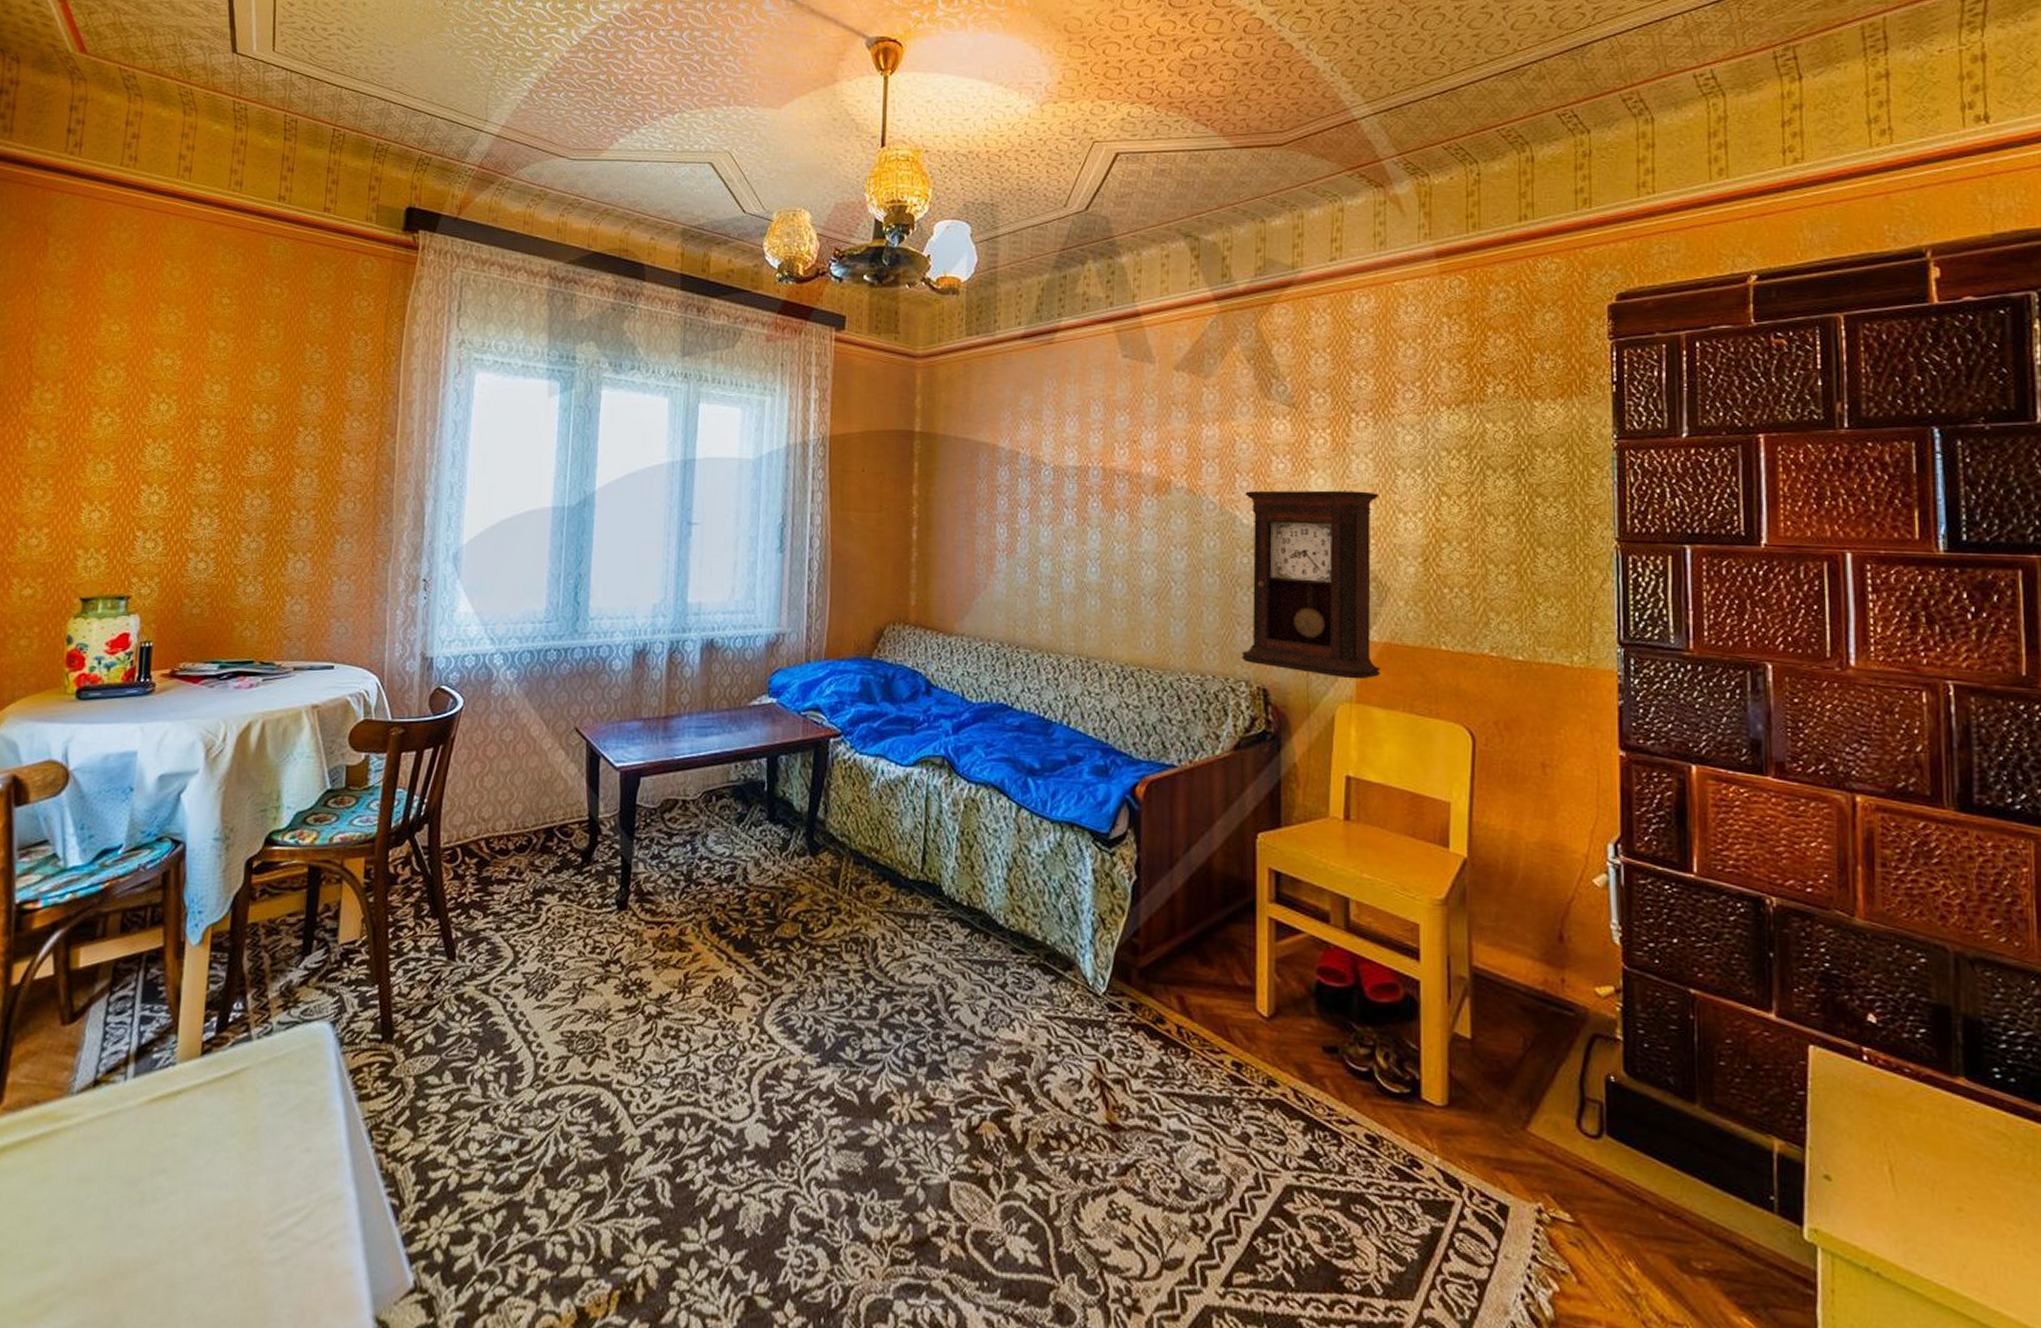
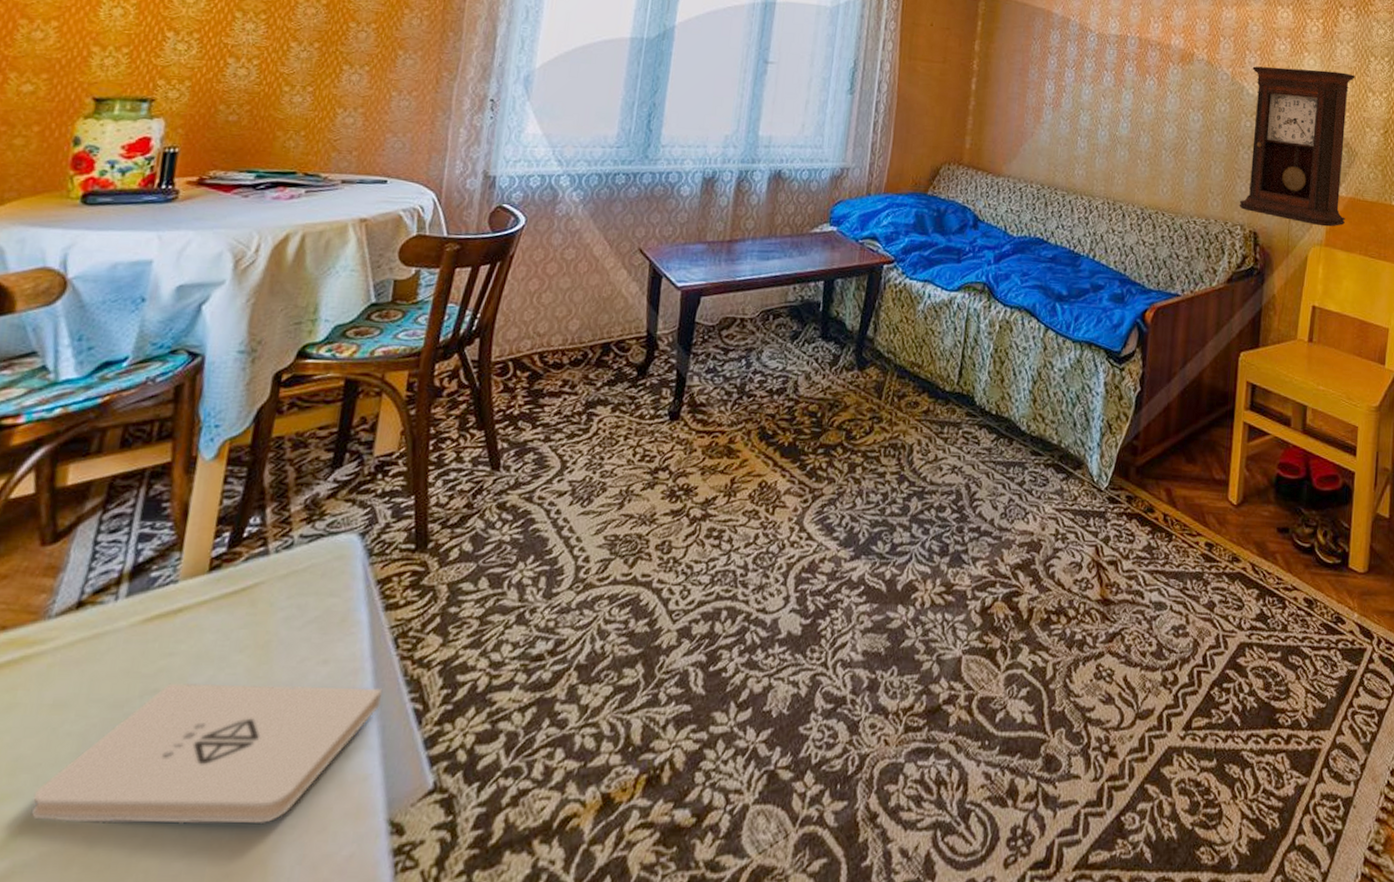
notepad: none [67,1164,361,1310] -> present [31,683,383,824]

